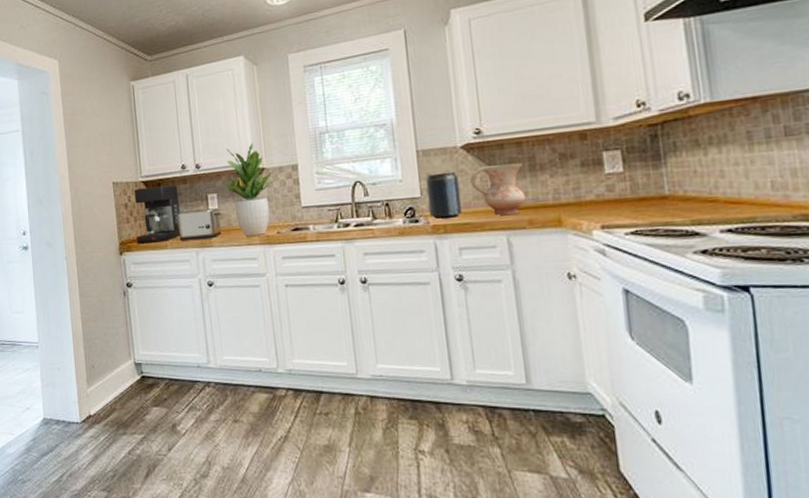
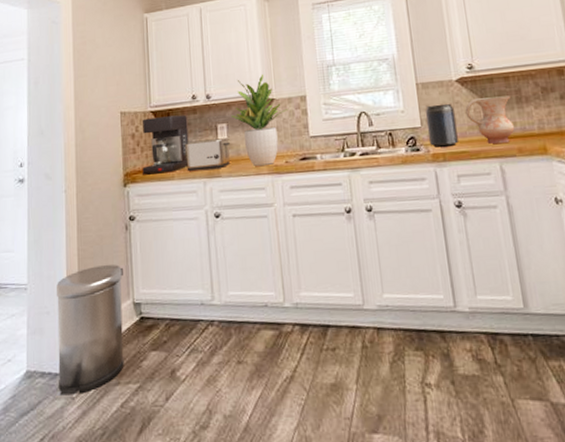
pedal bin: none [64,327,129,444] -> present [55,264,124,399]

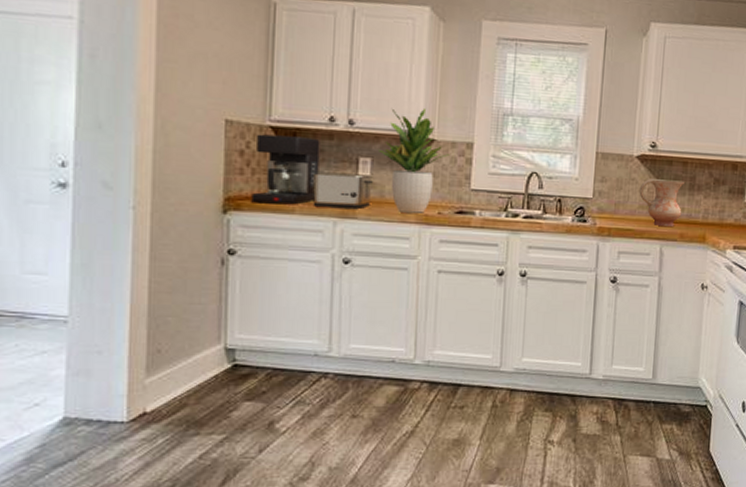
pedal bin: present [55,264,124,399] -> none [106,303,214,449]
soda can: present [425,103,459,147] -> none [597,177,629,222]

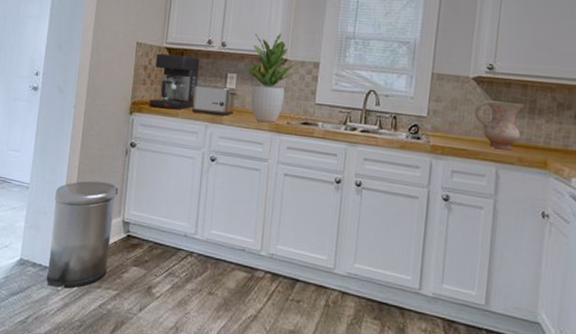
pedal bin: none [106,303,214,449] -> present [43,181,118,291]

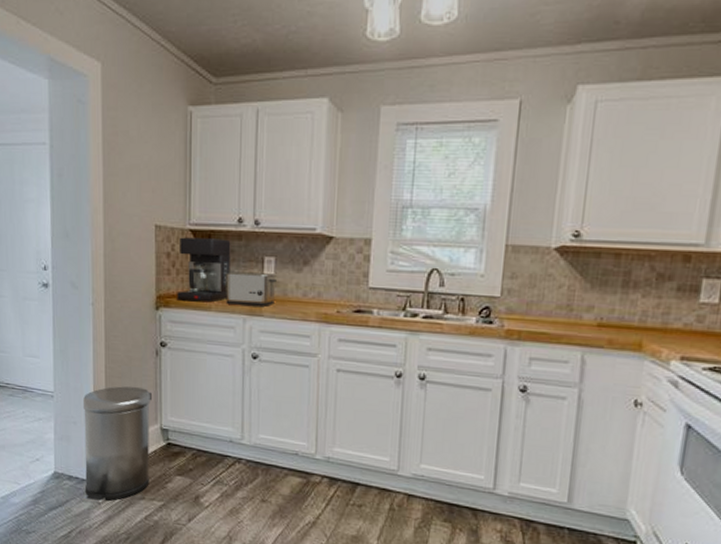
potted plant: present [242,32,299,123] -> none [280,204,348,312]
ceramic jug: present [474,100,524,150] -> none [557,274,616,332]

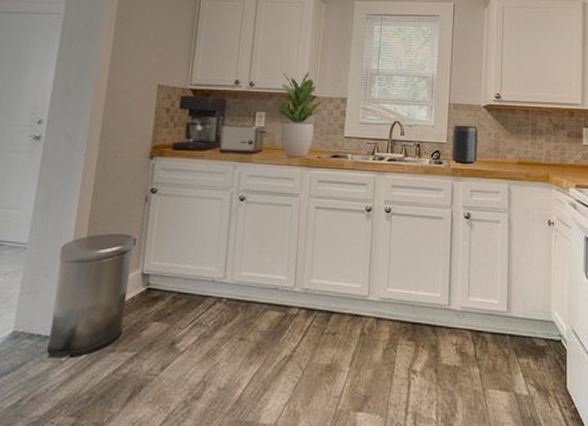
potted plant: none [280,204,348,312] -> present [271,71,328,157]
soda can: none [505,273,544,325] -> present [451,124,478,164]

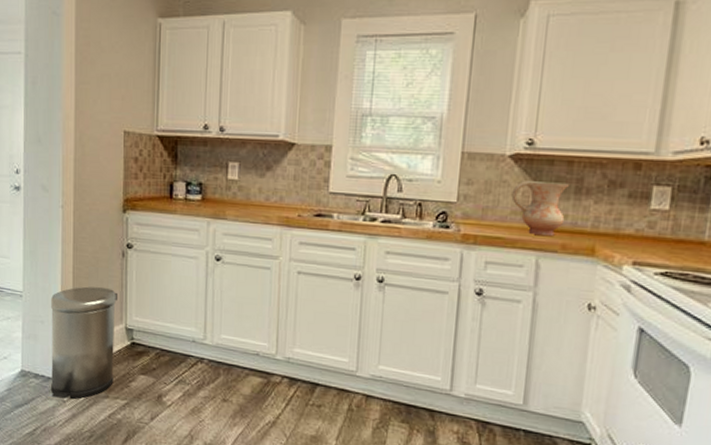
coffee maker: present [172,95,227,152] -> none [144,143,197,206]
toaster: present [218,124,266,155] -> none [190,176,240,211]
potted plant: present [271,71,328,157] -> none [244,112,310,216]
soda can: present [451,124,478,164] -> none [461,179,499,229]
ceramic jug: none [487,125,527,168] -> present [511,181,569,237]

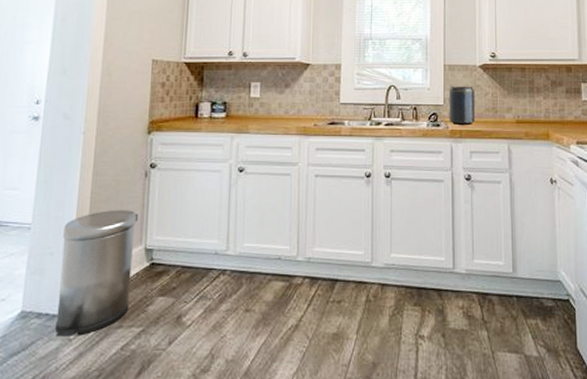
soda can: none [461,179,499,229] -> present [448,86,475,125]
ceramic jug: present [511,181,569,237] -> none [484,85,525,127]

